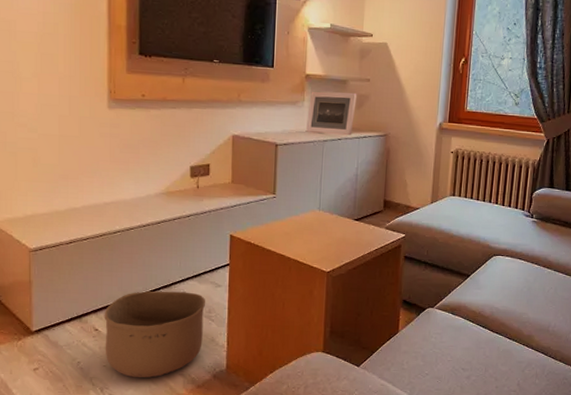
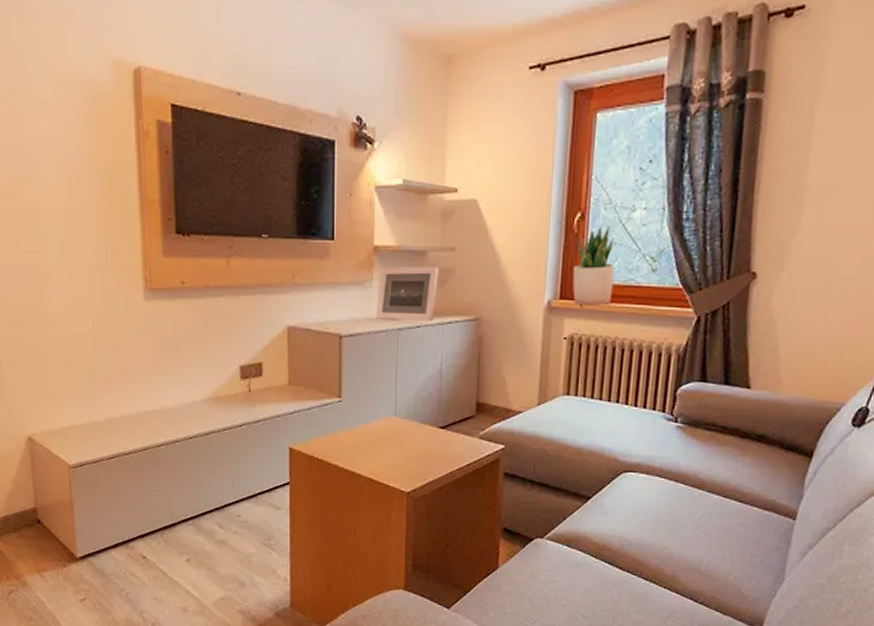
basket: present [104,291,206,378] -> none [151,514,265,614]
planter: none [458,68,489,129] -> present [572,225,615,306]

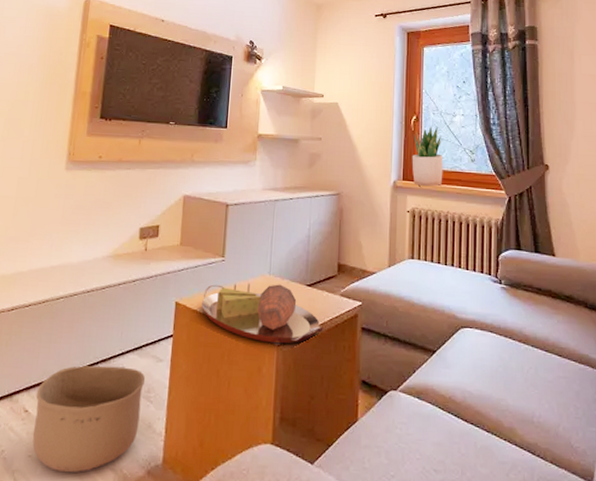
basket: none [151,514,265,614] -> present [32,365,146,473]
serving tray: none [319,425,460,491] -> present [202,282,323,344]
picture frame: present [375,266,439,322] -> none [256,150,309,195]

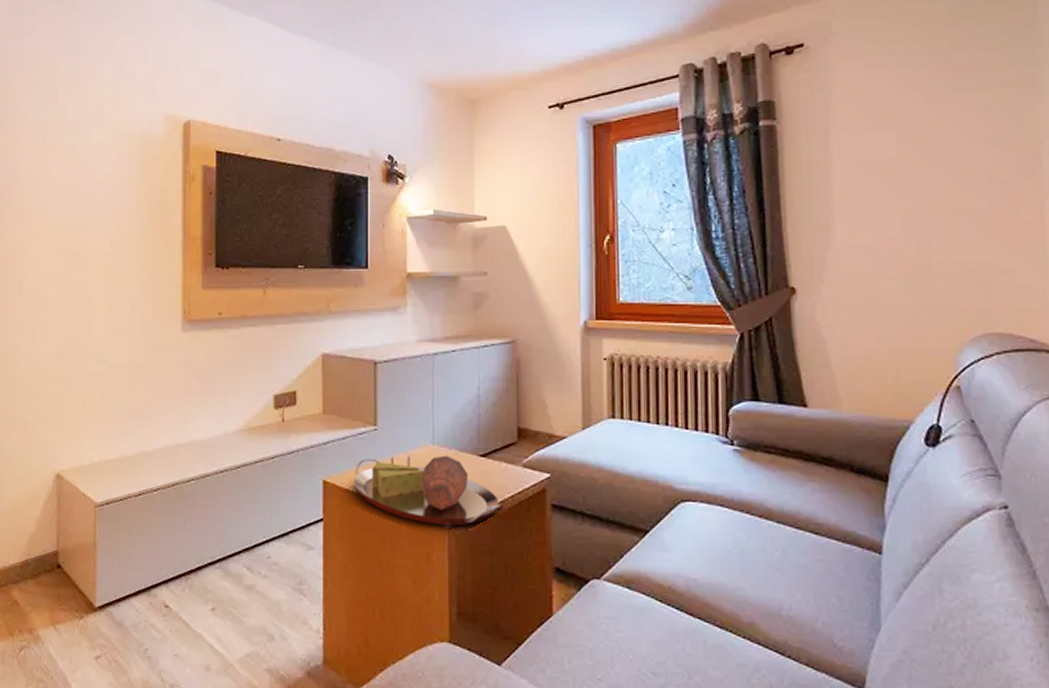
basket: present [32,365,146,473] -> none [175,555,296,674]
planter: present [412,126,443,187] -> none [606,246,650,325]

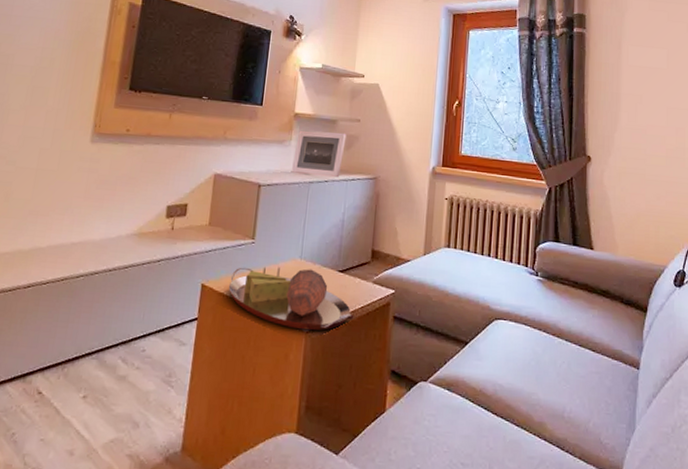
picture frame: none [410,290,472,346] -> present [291,130,347,178]

